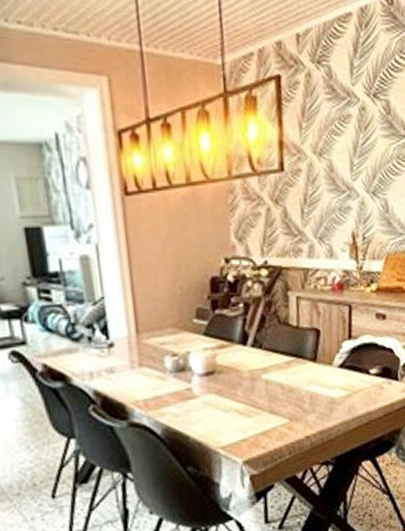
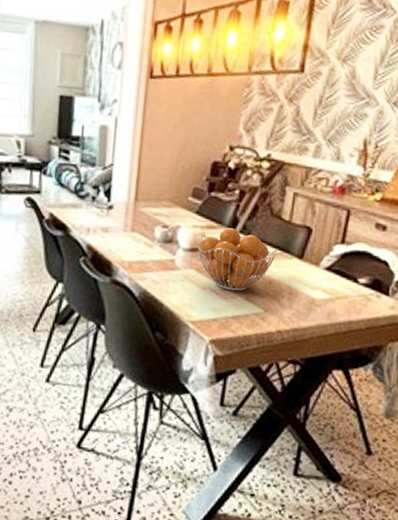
fruit basket: none [210,343,292,408] -> present [197,228,278,292]

